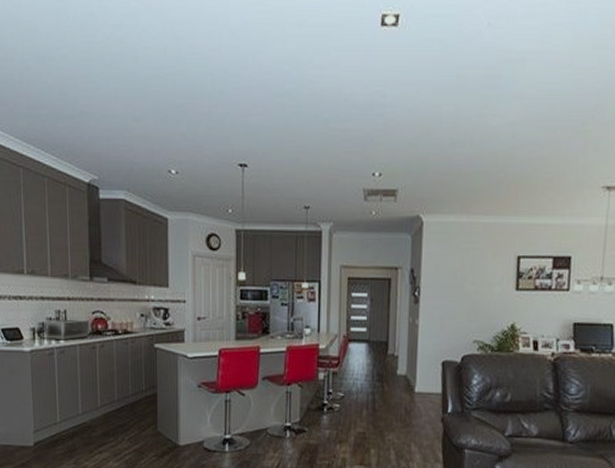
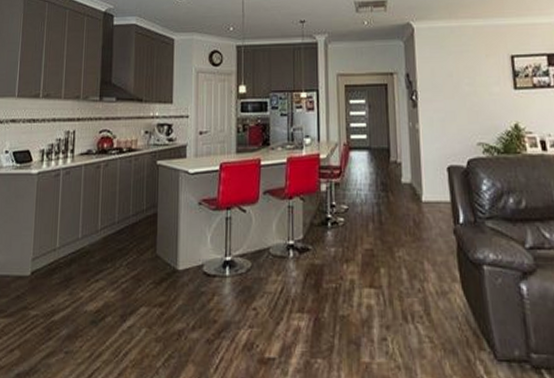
toaster: present [46,319,89,341] -> none [54,139,96,161]

